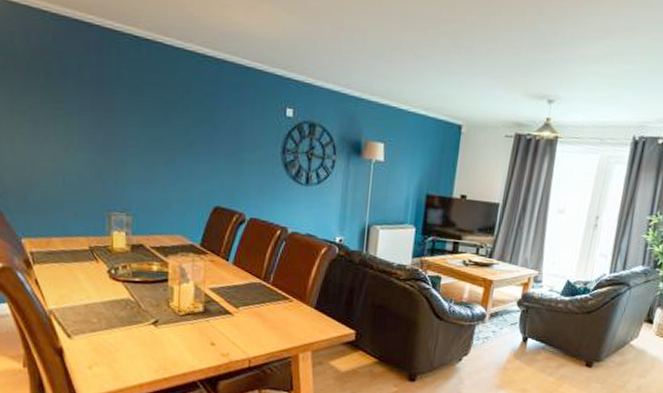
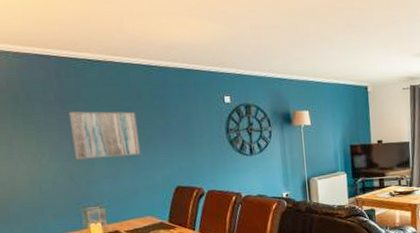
wall art: none [105,96,181,162] -> present [68,111,141,160]

